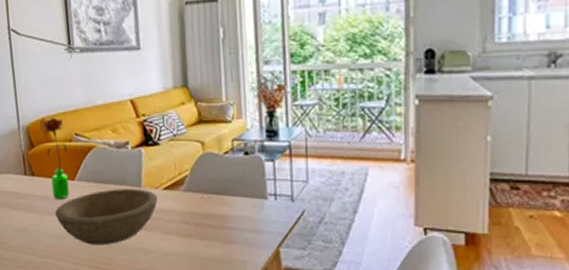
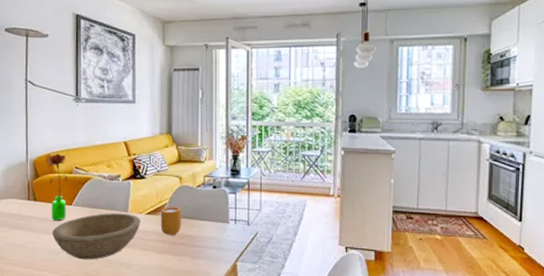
mug: none [180,179,208,215] -> present [160,207,182,235]

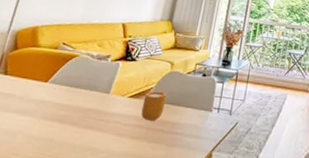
flower: present [47,153,67,221] -> none [19,27,55,99]
bowl: present [52,213,141,260] -> none [14,93,122,144]

